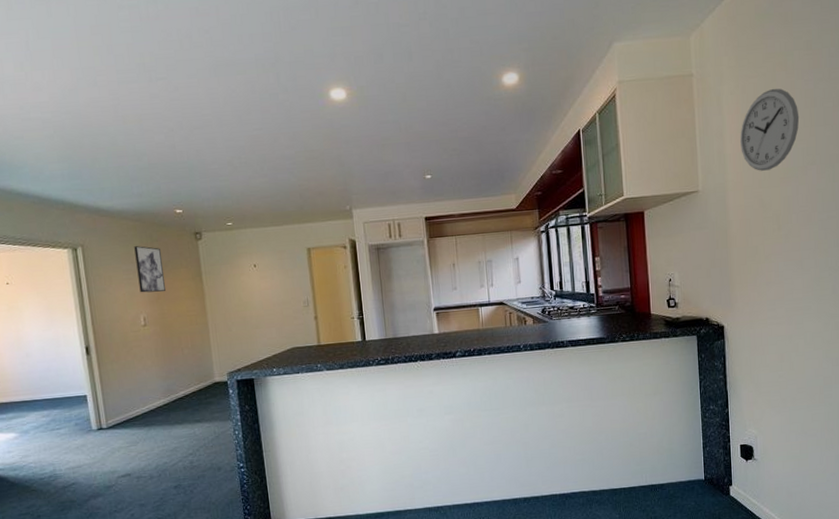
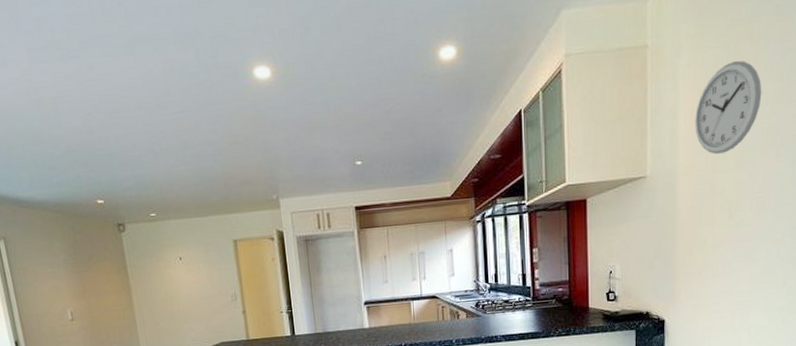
wall art: present [134,246,165,293] -> none [57,238,91,287]

